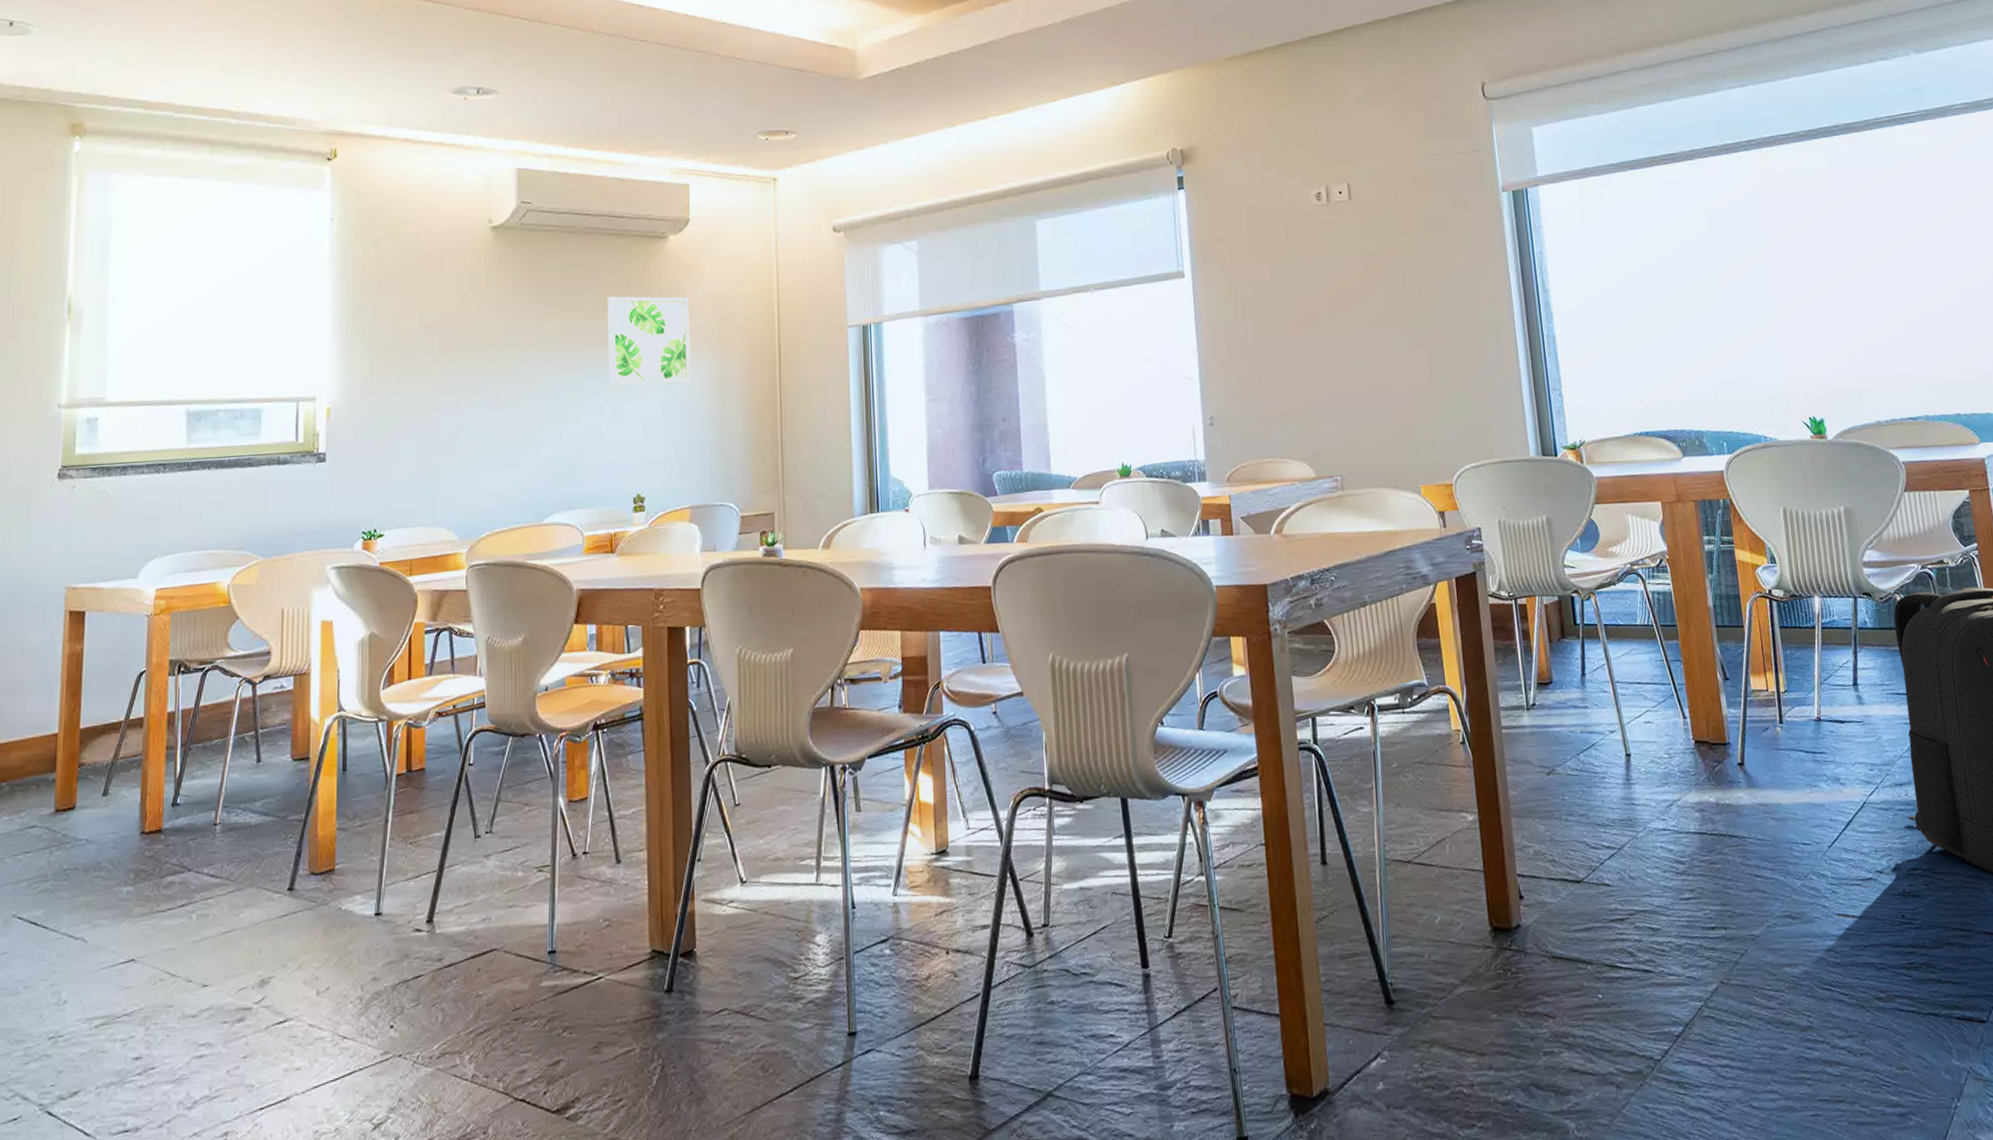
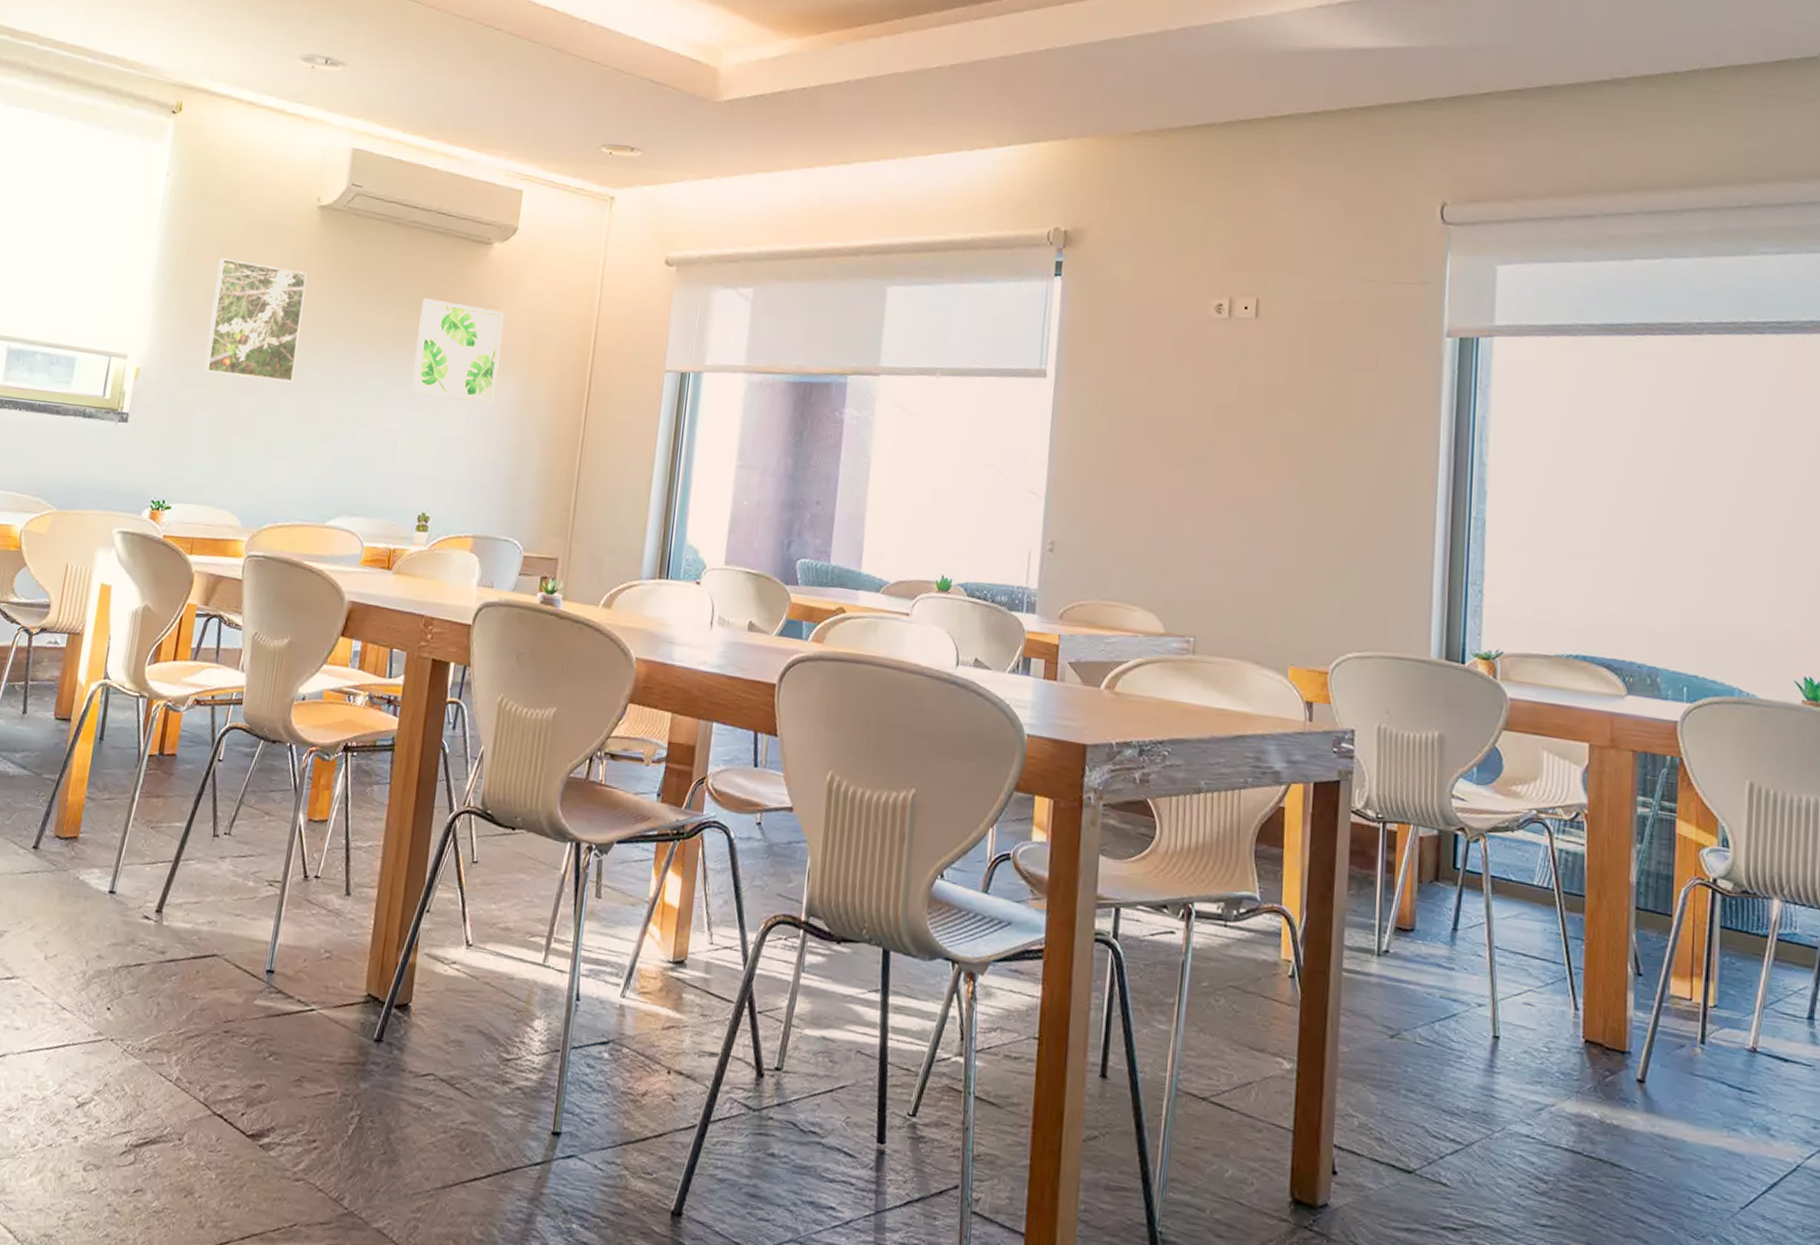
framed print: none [397,289,490,400] -> present [203,258,307,383]

